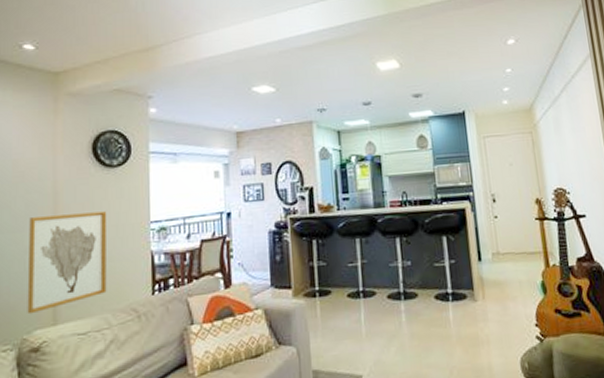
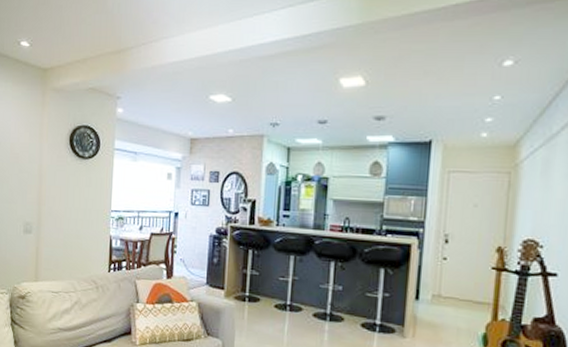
wall art: present [27,211,107,315] -> none [18,193,78,270]

